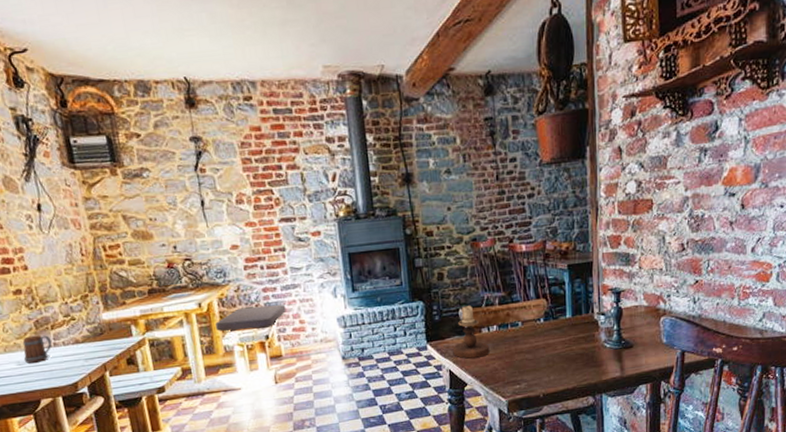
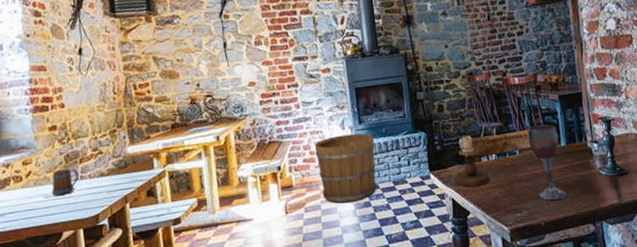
cushion: present [215,304,286,332] -> none [231,136,298,164]
wooden barrel: none [304,301,371,374] -> present [314,133,377,204]
cup: none [532,294,569,373] -> present [527,124,567,201]

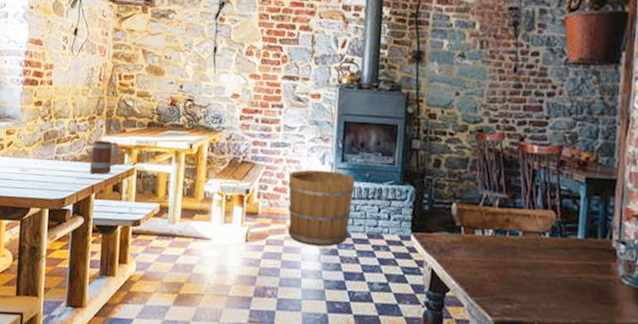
beer mug: present [51,168,79,196] -> none [26,145,54,172]
beer mug: none [118,149,147,185] -> present [90,140,119,175]
candlestick: present [454,135,490,187] -> none [438,201,481,262]
cup: present [527,124,567,201] -> none [537,206,576,302]

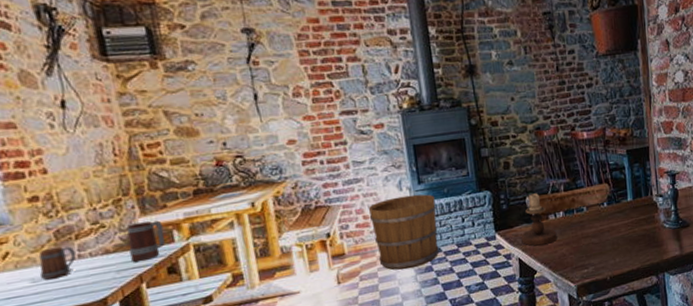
beer mug: none [26,145,54,172] -> present [38,246,76,280]
candlestick: none [438,201,481,262] -> present [521,193,557,246]

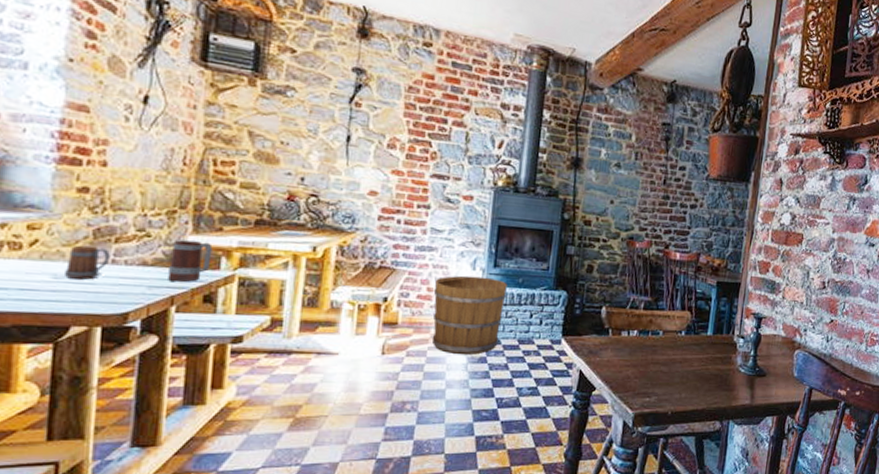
candlestick: present [521,193,557,246] -> none [587,304,626,362]

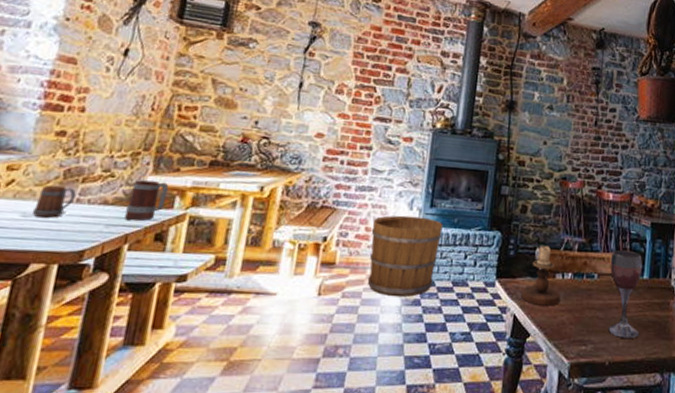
candlestick: none [587,304,626,362] -> present [521,246,561,306]
cup: none [672,307,707,391] -> present [608,249,642,340]

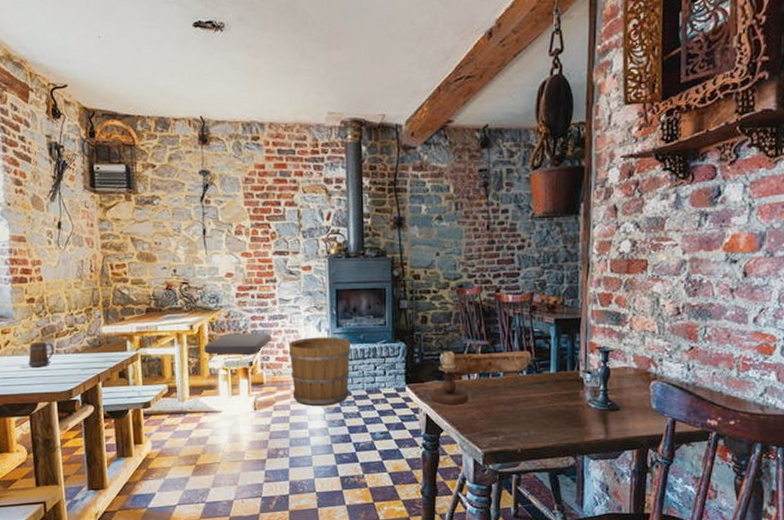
beer mug: present [125,180,169,222] -> none [93,330,120,364]
cushion: none [270,201,355,228] -> present [203,333,272,355]
cup: present [608,249,642,340] -> none [515,347,550,429]

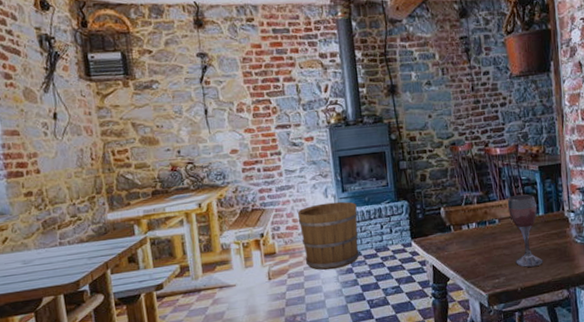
beer mug: present [28,341,54,367] -> none [29,234,58,262]
cushion: present [203,333,272,355] -> none [213,204,281,231]
candlestick: present [431,351,469,404] -> none [435,204,470,255]
cup: none [515,347,550,429] -> present [507,194,543,268]

